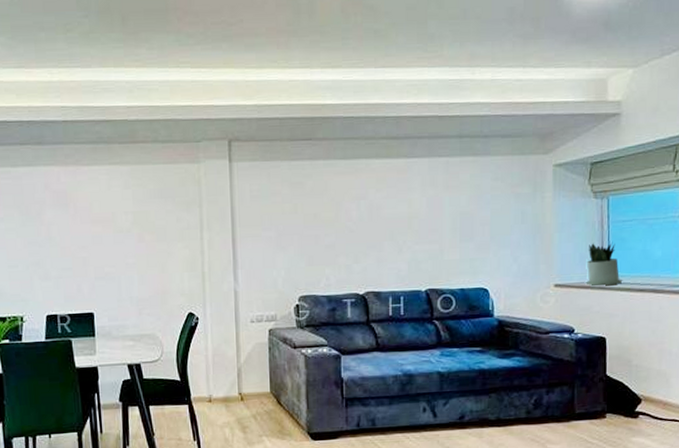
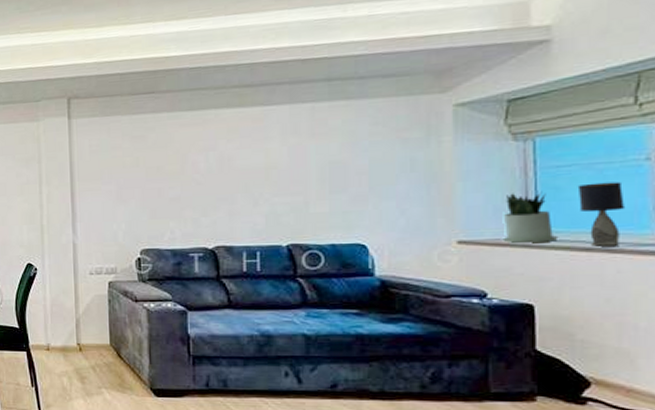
table lamp: none [636,234,666,289] -> present [577,181,626,248]

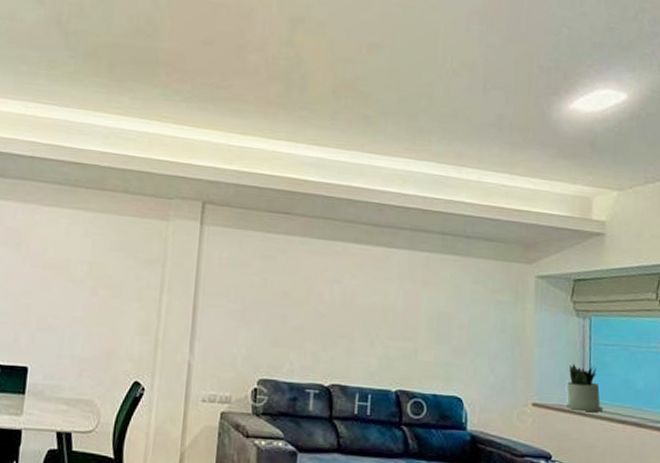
table lamp: present [577,181,626,248] -> none [618,363,649,422]

